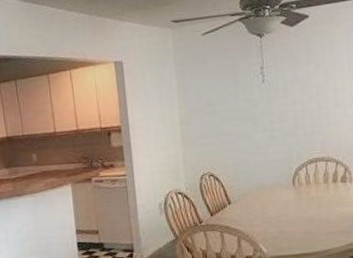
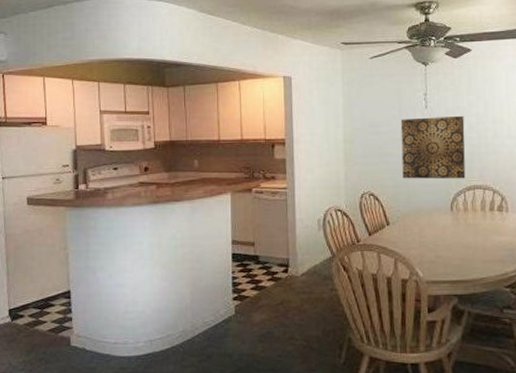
wall art: none [237,86,307,157] -> present [400,115,466,179]

